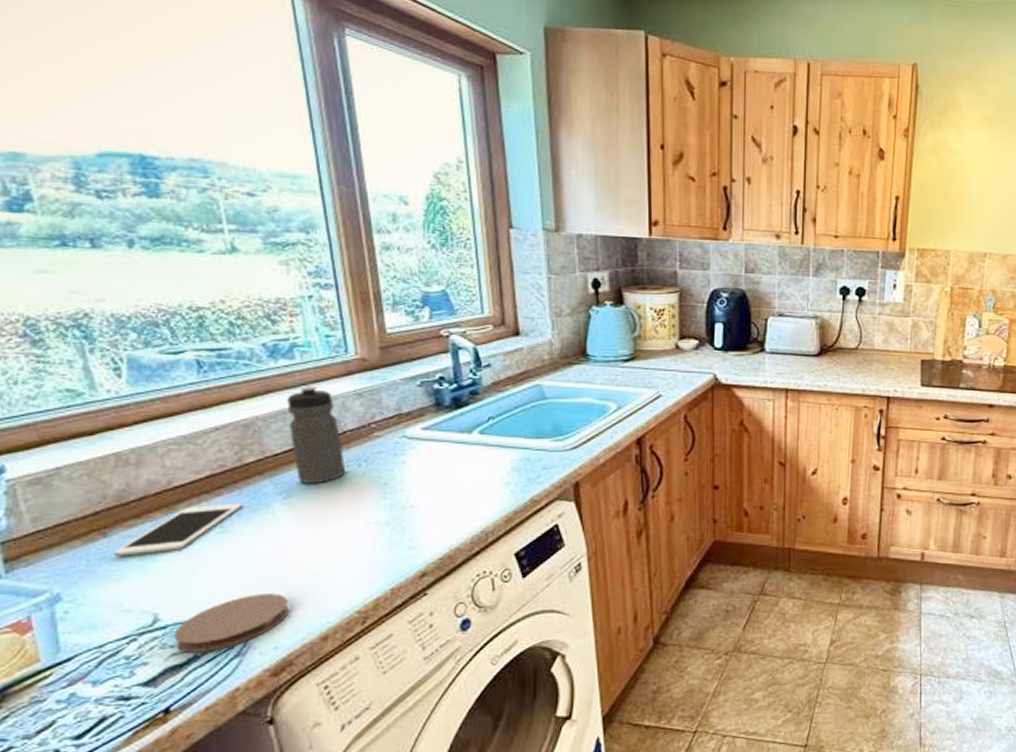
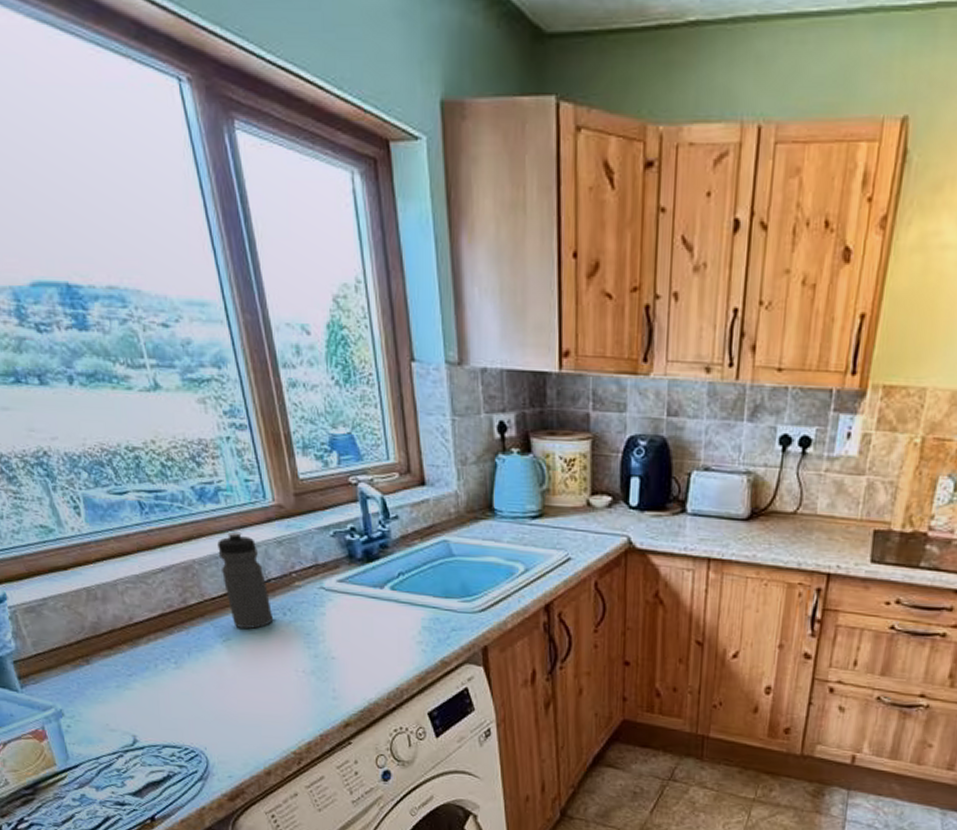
cell phone: present [114,503,242,557] -> none [97,642,191,683]
coaster: present [175,593,290,653] -> none [151,727,238,774]

